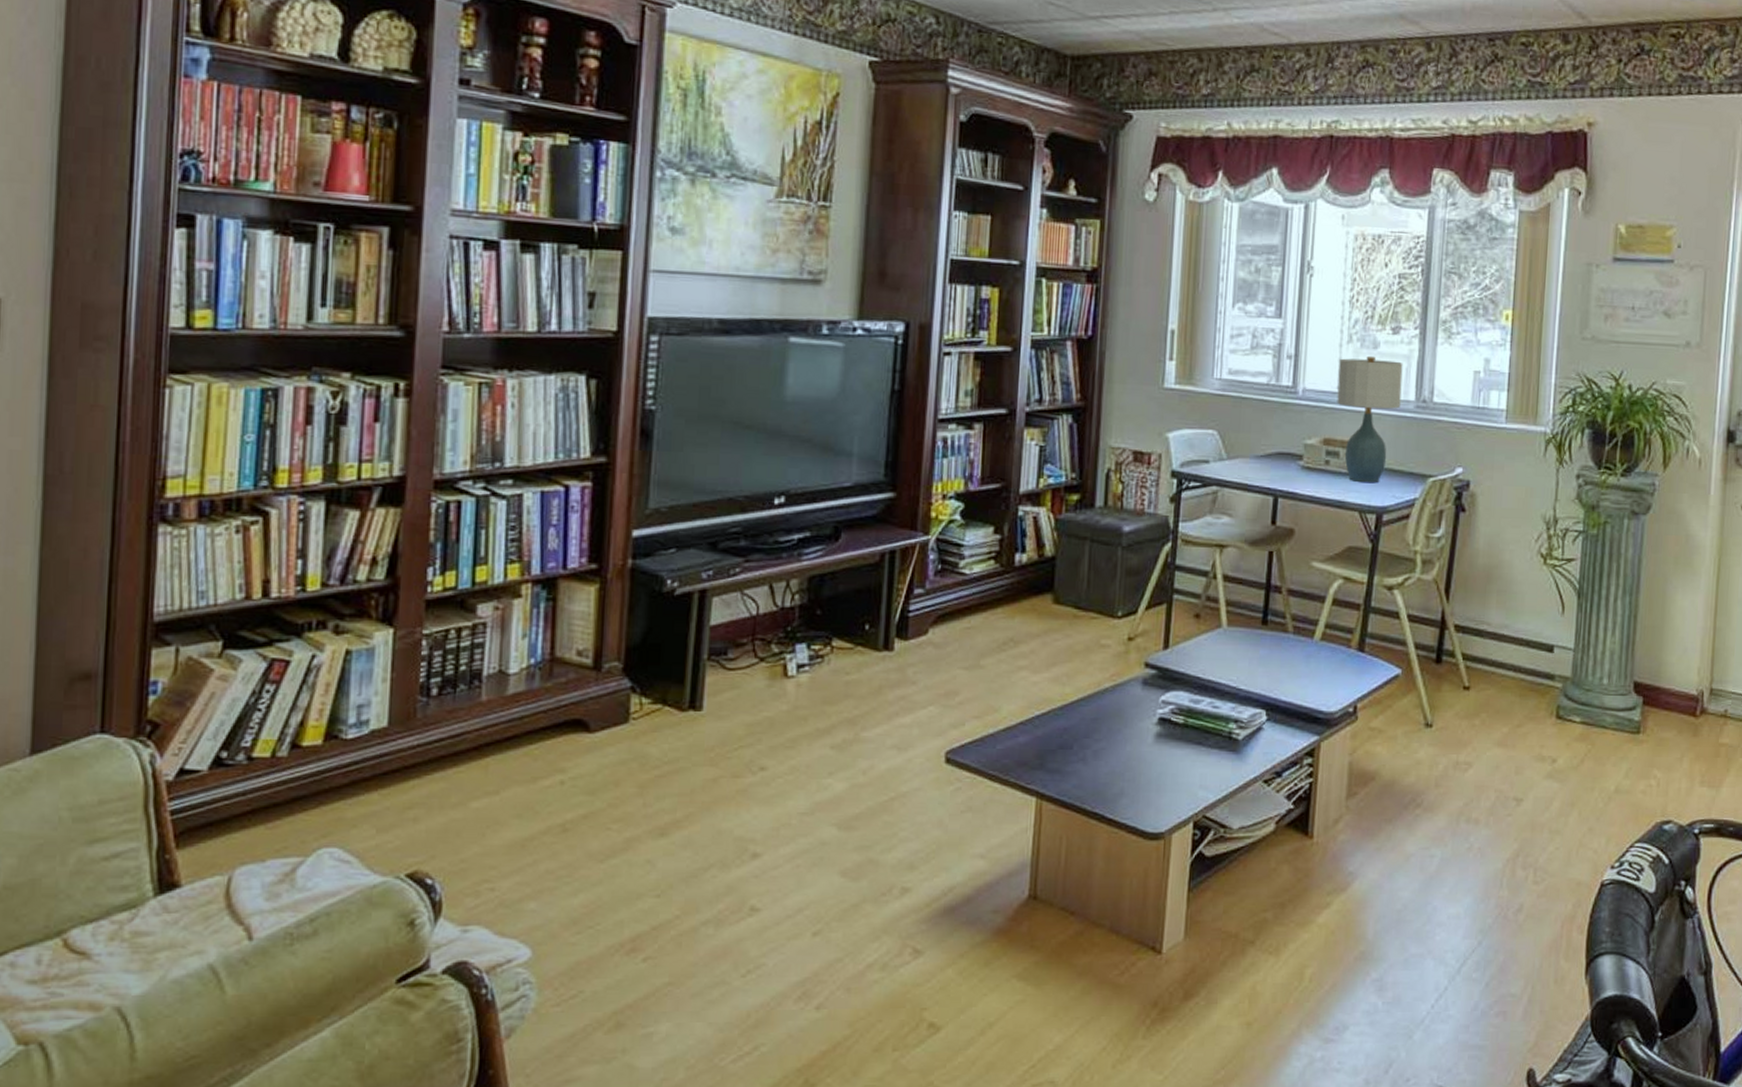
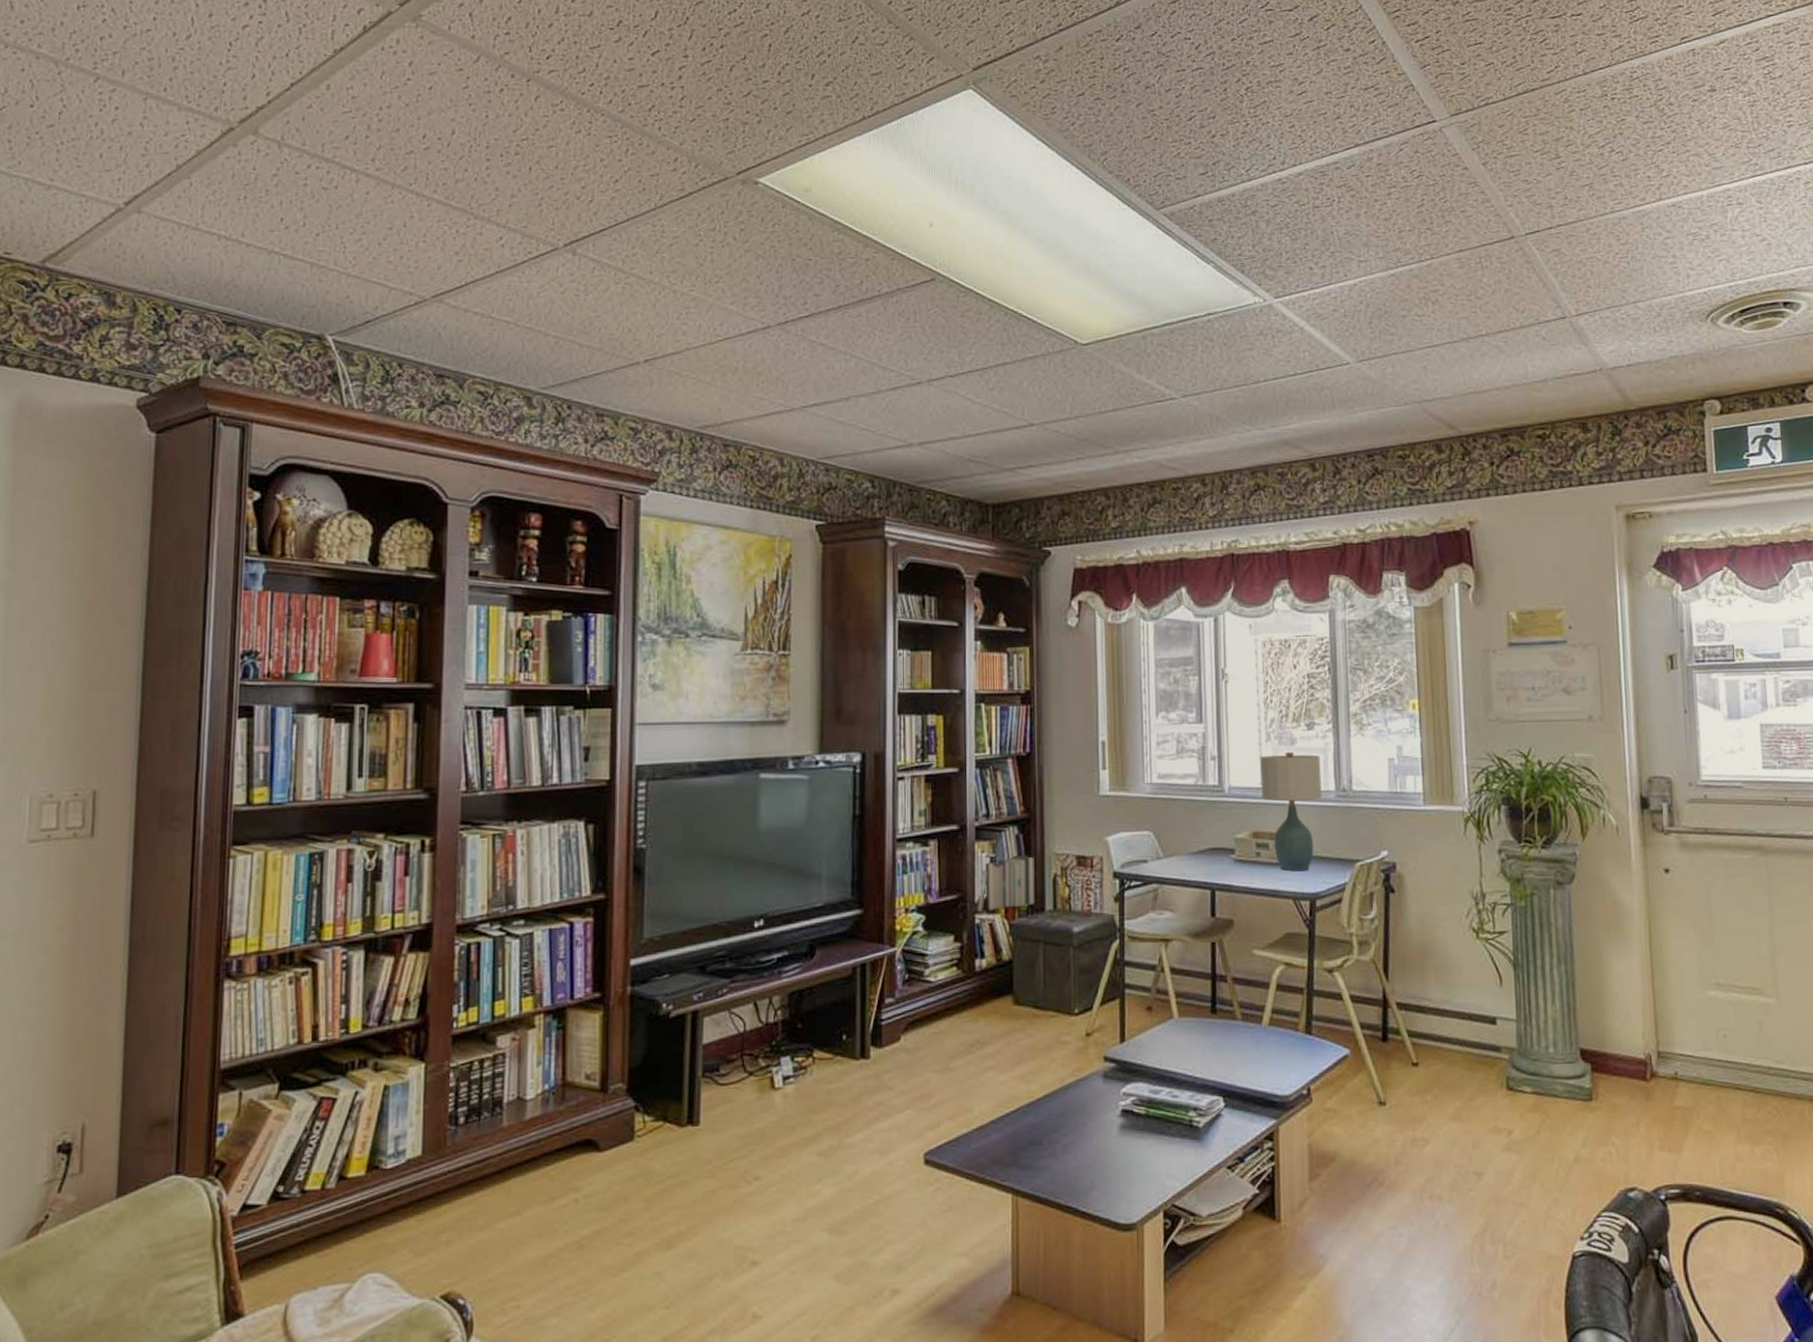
books: none [1001,444,1088,505] -> present [958,854,1035,913]

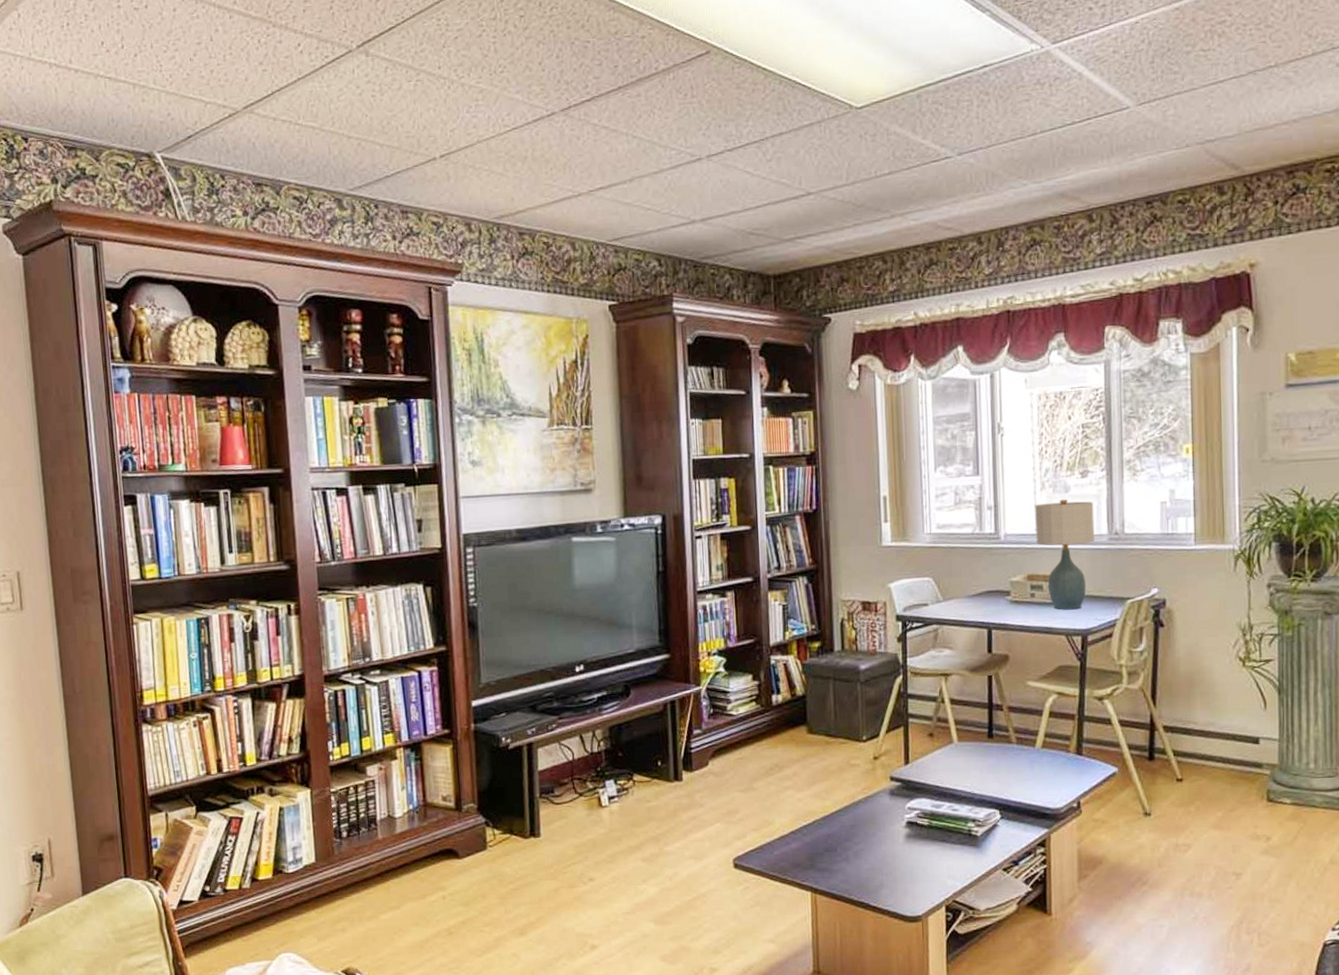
books: present [958,854,1035,913] -> none [755,601,825,655]

